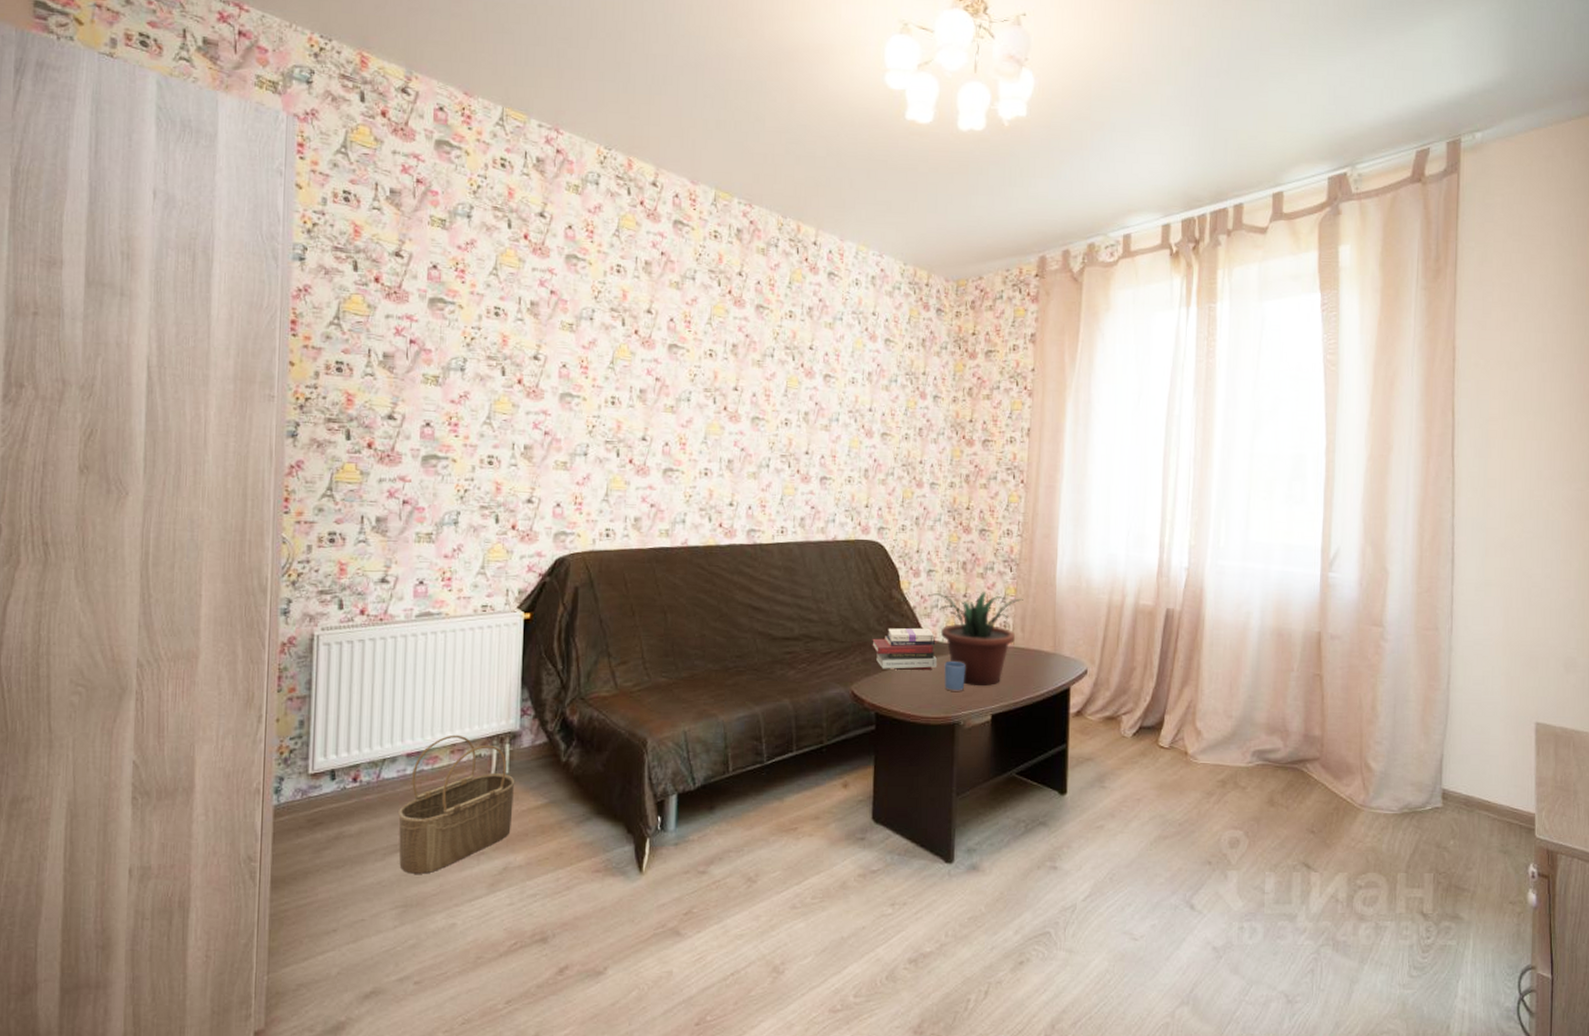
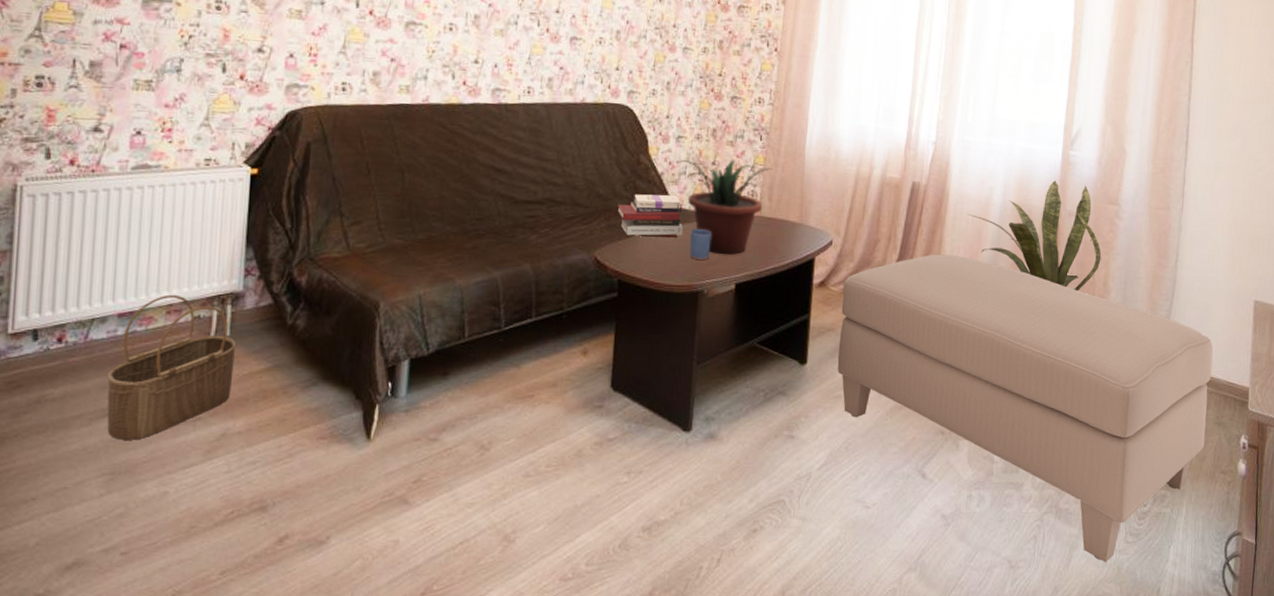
ottoman: none [1098,681,1494,998] -> present [837,254,1213,563]
house plant: none [1224,603,1368,716] -> present [967,180,1102,292]

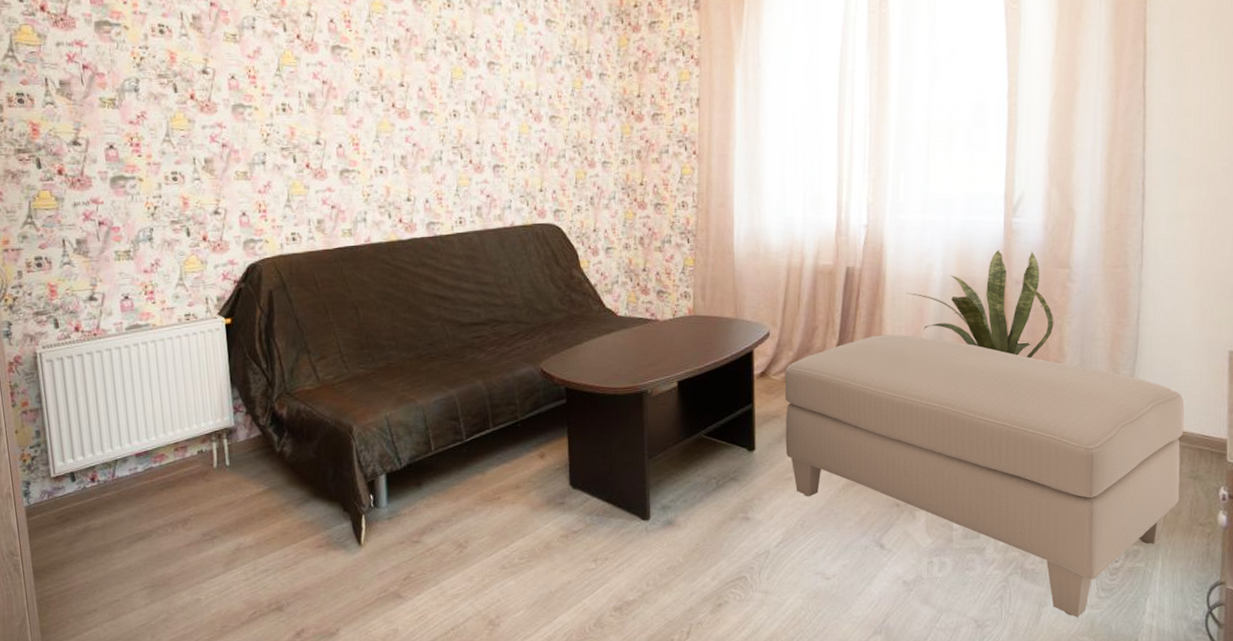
wicker basket: present [107,294,237,440] -> none [136,434,238,558]
books: present [617,194,684,238] -> none [556,303,622,346]
potted plant: present [675,160,772,255] -> none [607,265,702,356]
mug: present [689,228,712,260] -> none [628,332,650,362]

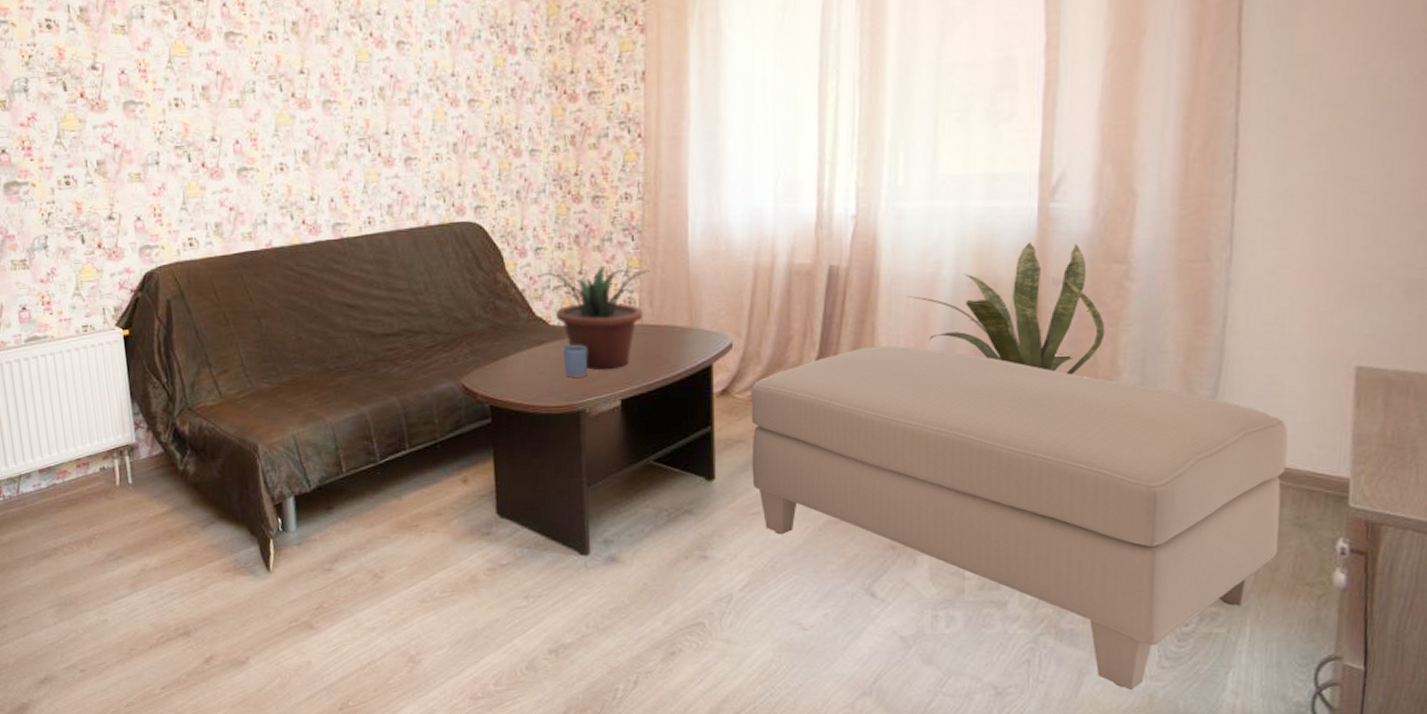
potted plant: none [607,265,702,356] -> present [537,266,650,371]
mug: none [628,332,650,362] -> present [562,344,588,377]

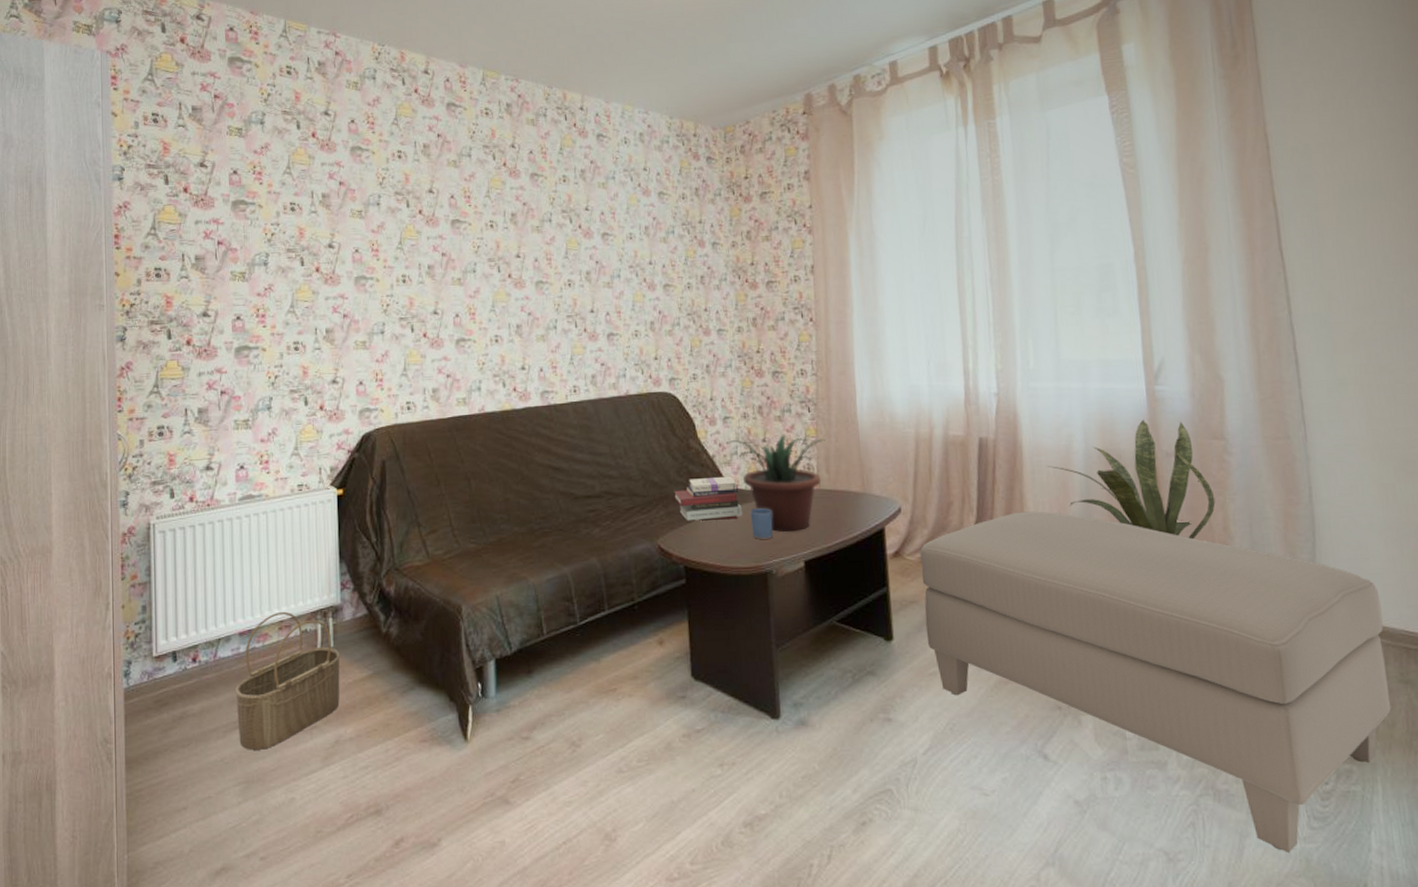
wicker basket: none [40,450,143,577] -> present [235,611,340,750]
books: none [479,311,555,359] -> present [674,476,743,521]

